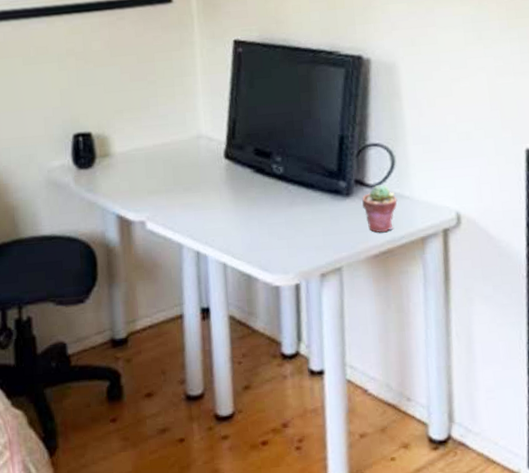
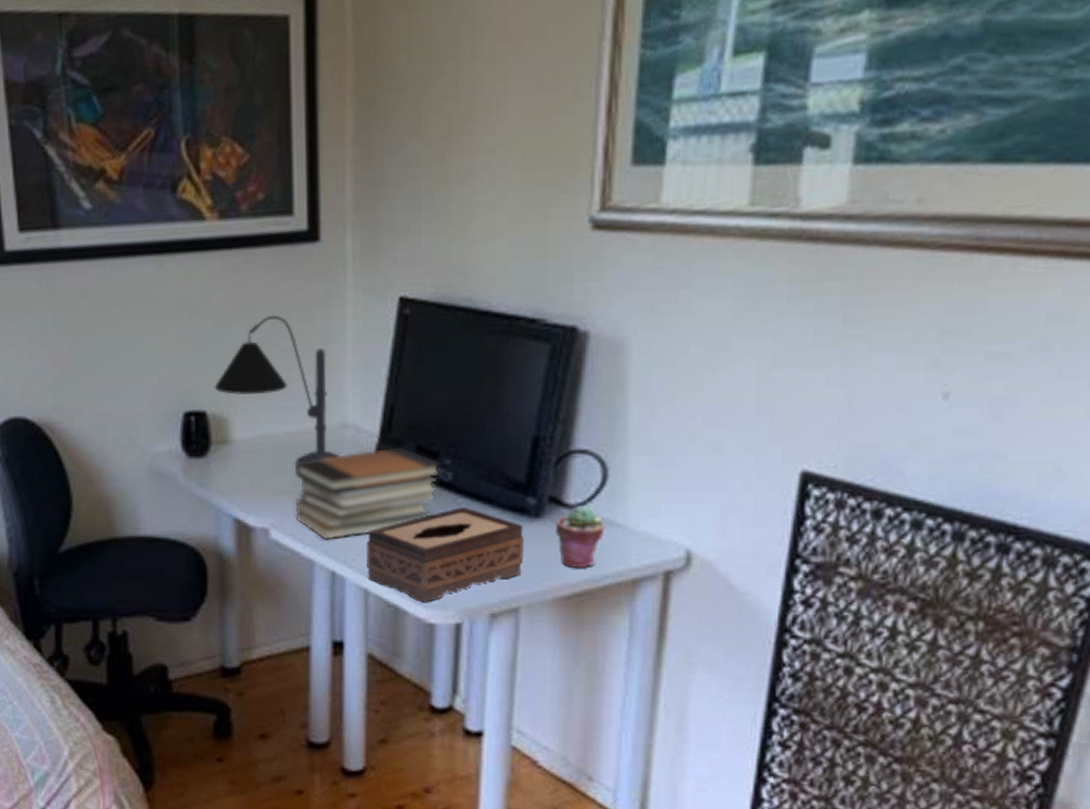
desk lamp: none [97,57,197,168] -> present [214,315,340,463]
book stack: none [163,150,275,227] -> present [294,447,442,540]
tissue box: none [222,192,341,270] -> present [366,506,523,603]

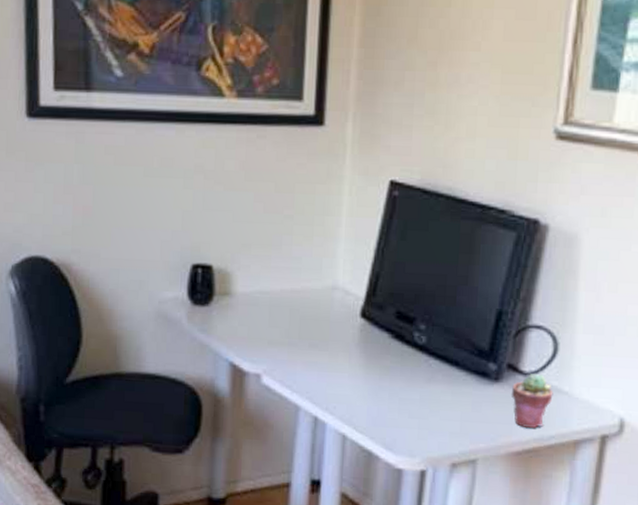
desk lamp: present [214,315,340,463] -> none [221,185,329,318]
book stack: present [294,447,442,540] -> none [286,310,418,389]
tissue box: present [366,506,523,603] -> none [346,367,485,450]

